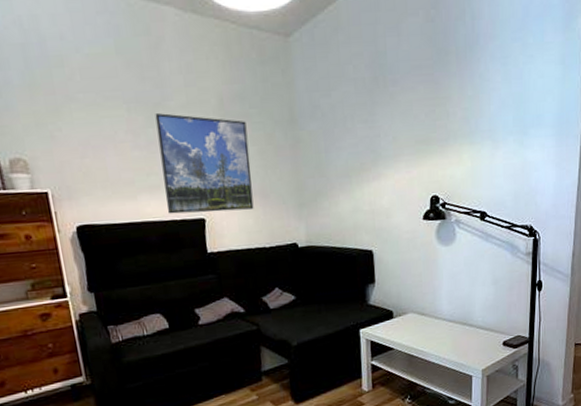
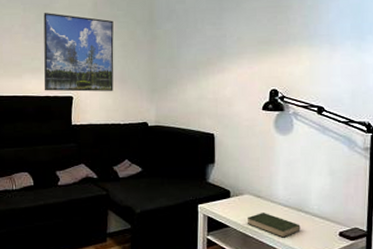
book: none [411,330,466,354] -> present [247,213,301,238]

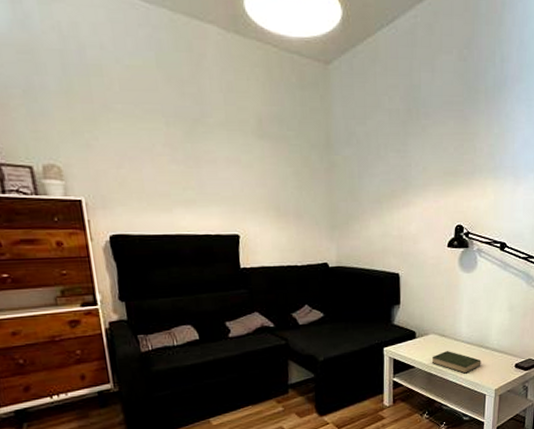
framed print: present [43,13,114,92] -> none [194,130,288,229]

